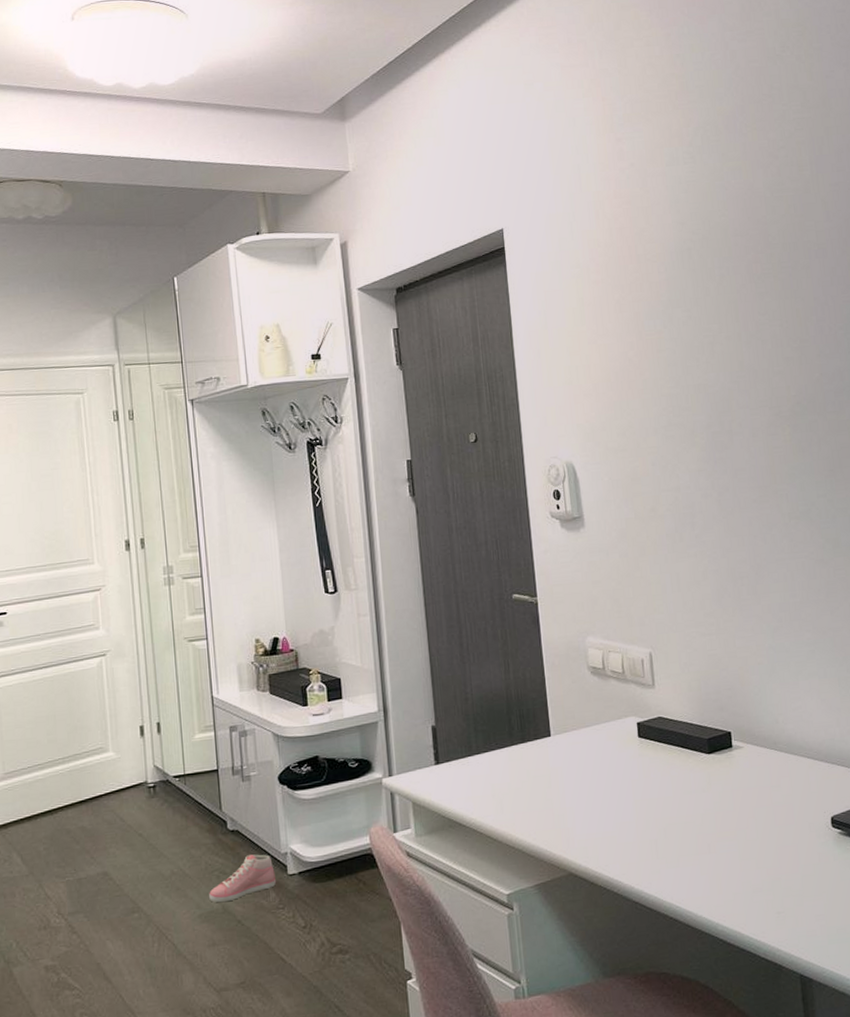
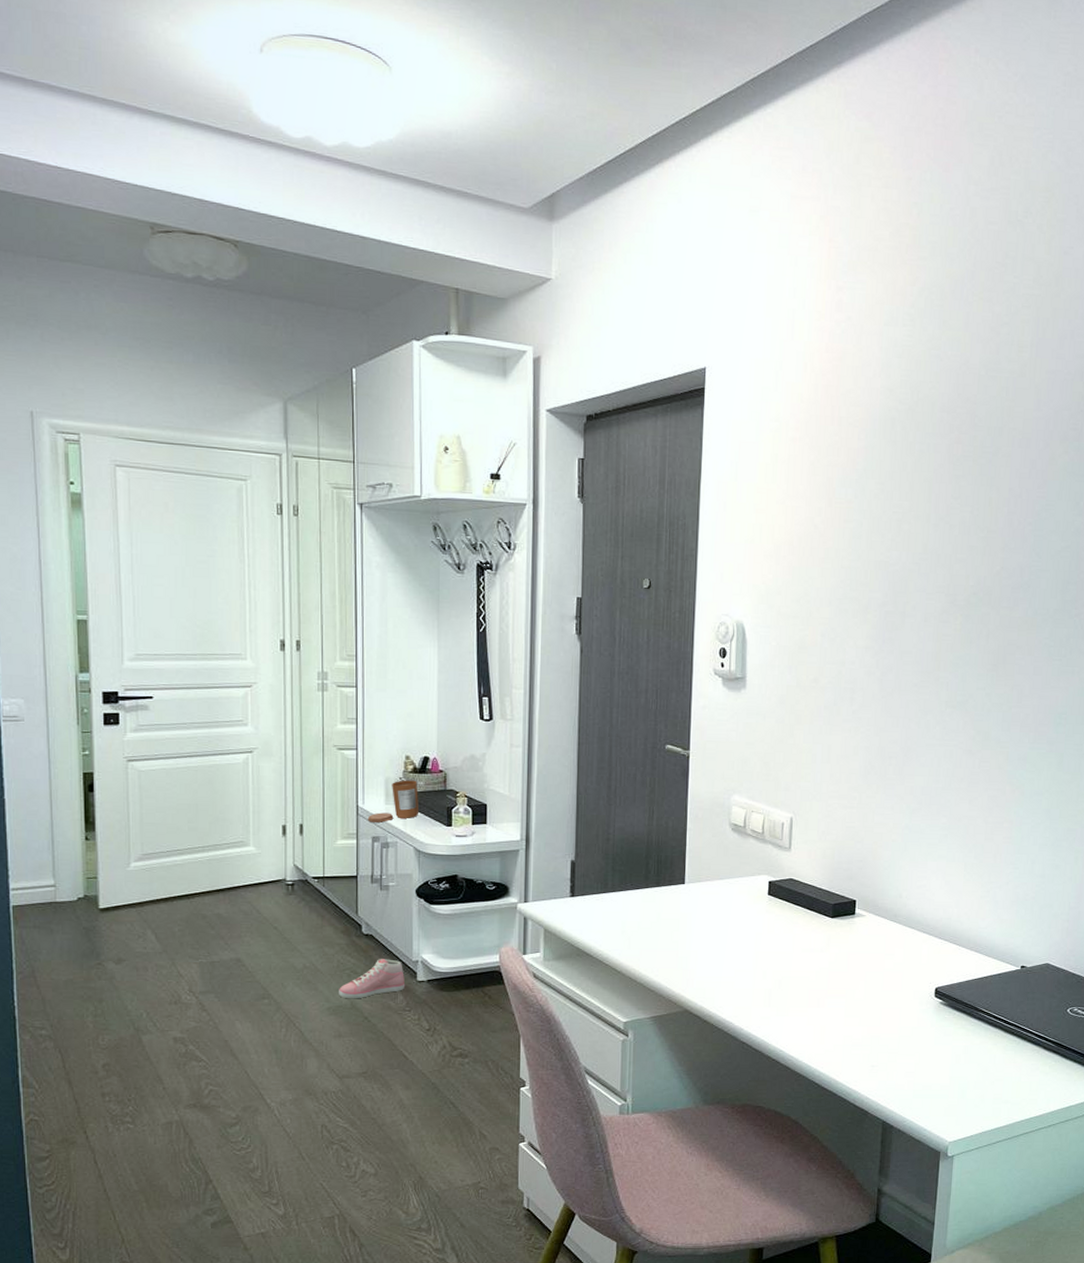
candle: none [223,663,274,713] -> present [367,780,419,824]

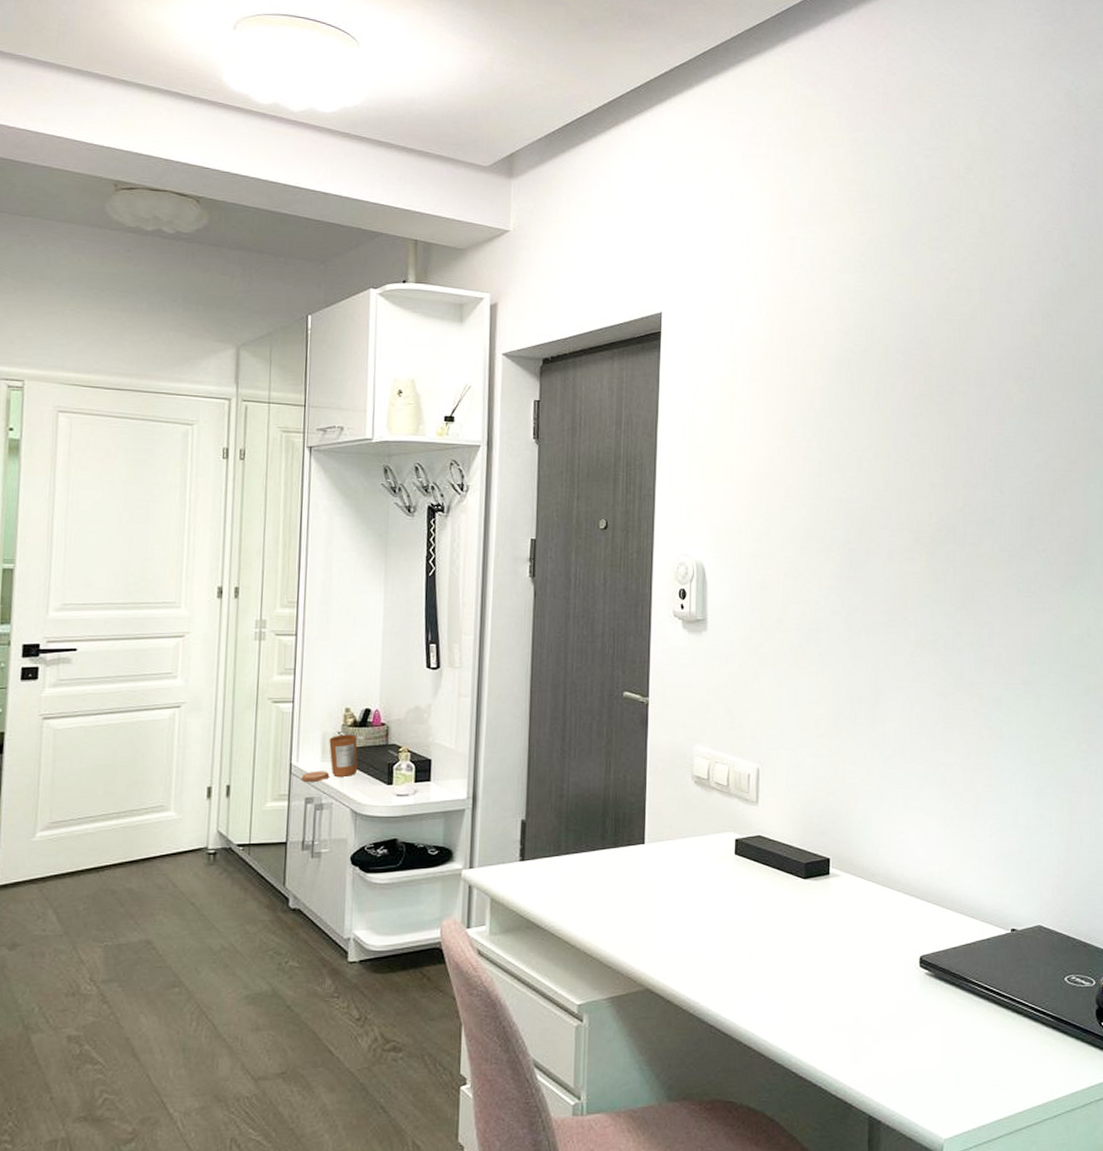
sneaker: present [338,958,406,999] -> none [258,935,335,985]

